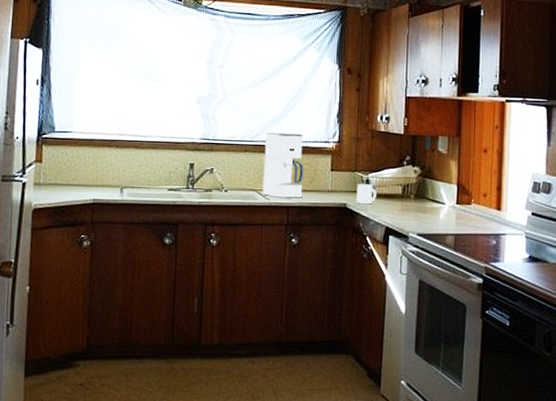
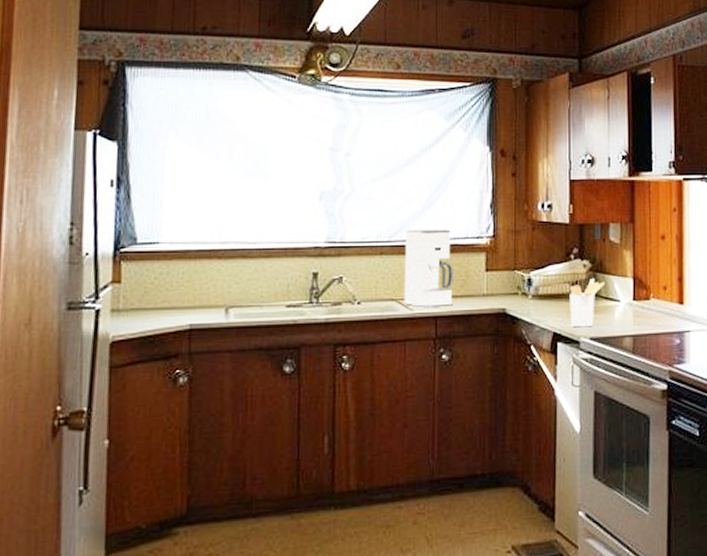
mug: present [356,184,377,205] -> none [517,284,541,308]
utensil holder: none [401,182,433,225] -> present [569,277,606,328]

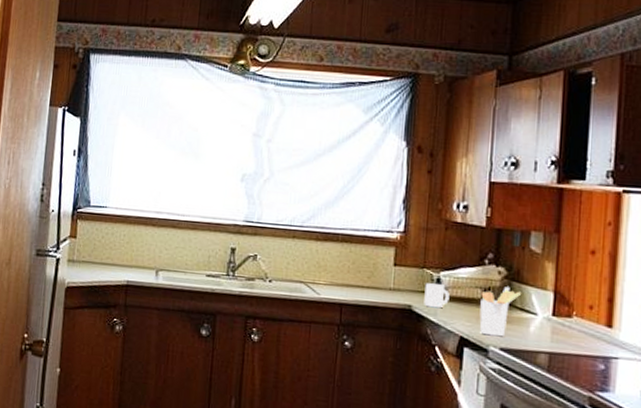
coffee maker: present [404,229,454,307] -> none [311,217,362,295]
mug: none [517,284,541,308] -> present [424,283,450,309]

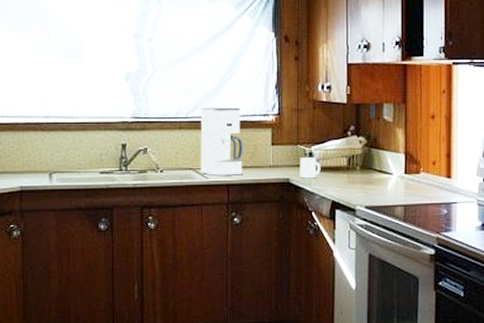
coffee maker: none [311,217,362,295] -> present [200,107,243,176]
utensil holder: present [479,285,522,337] -> none [347,152,380,197]

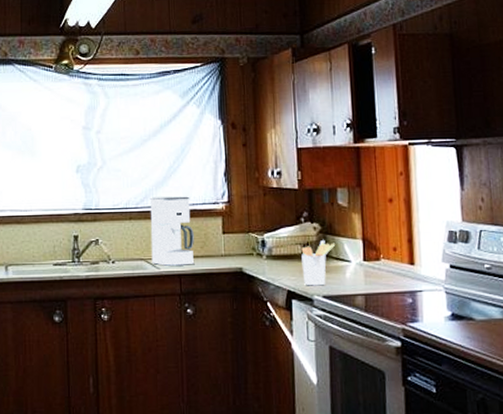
mug: present [300,157,321,179] -> none [252,245,274,268]
utensil holder: none [347,152,380,197] -> present [301,239,336,286]

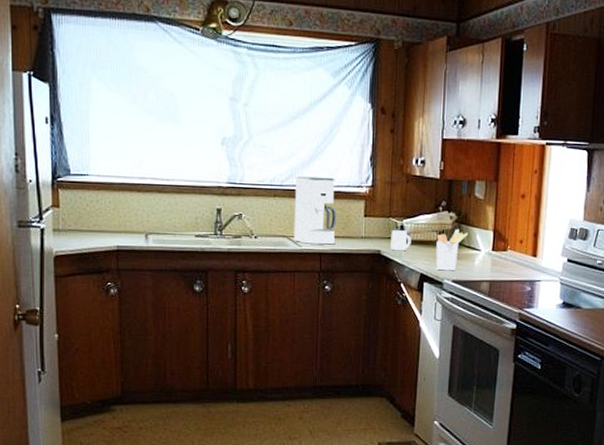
mug: none [252,245,274,268] -> present [390,230,411,251]

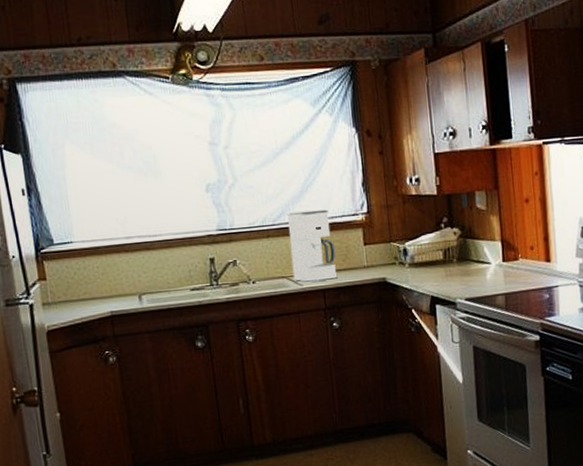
mug: present [390,230,411,251] -> none [394,253,417,277]
utensil holder: present [436,228,469,271] -> none [442,243,476,290]

